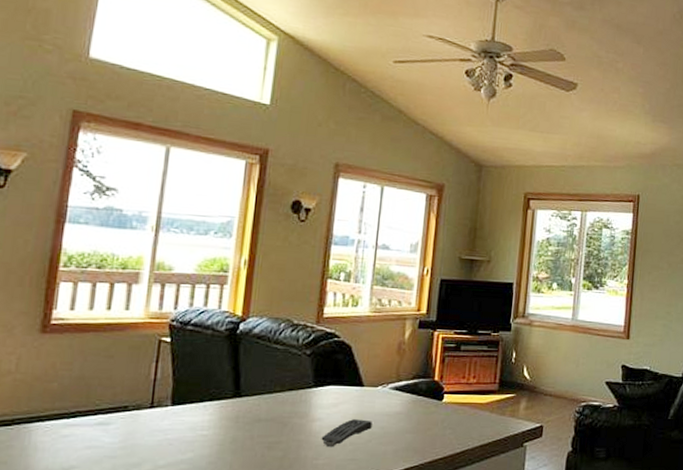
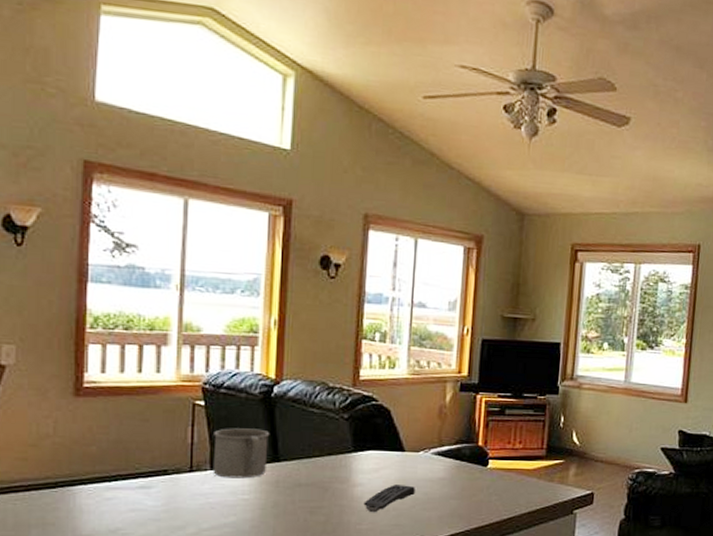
mug: none [173,364,233,414] -> present [213,428,270,479]

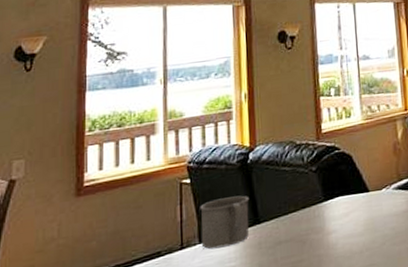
remote control: present [363,485,415,513] -> none [339,223,383,258]

